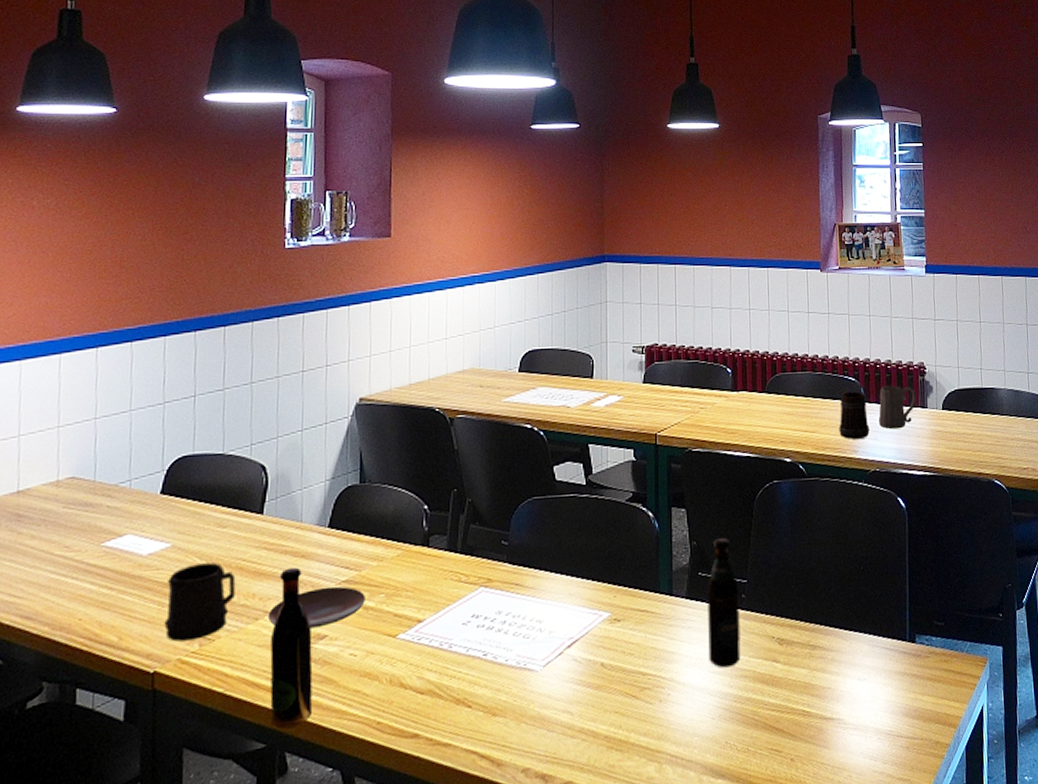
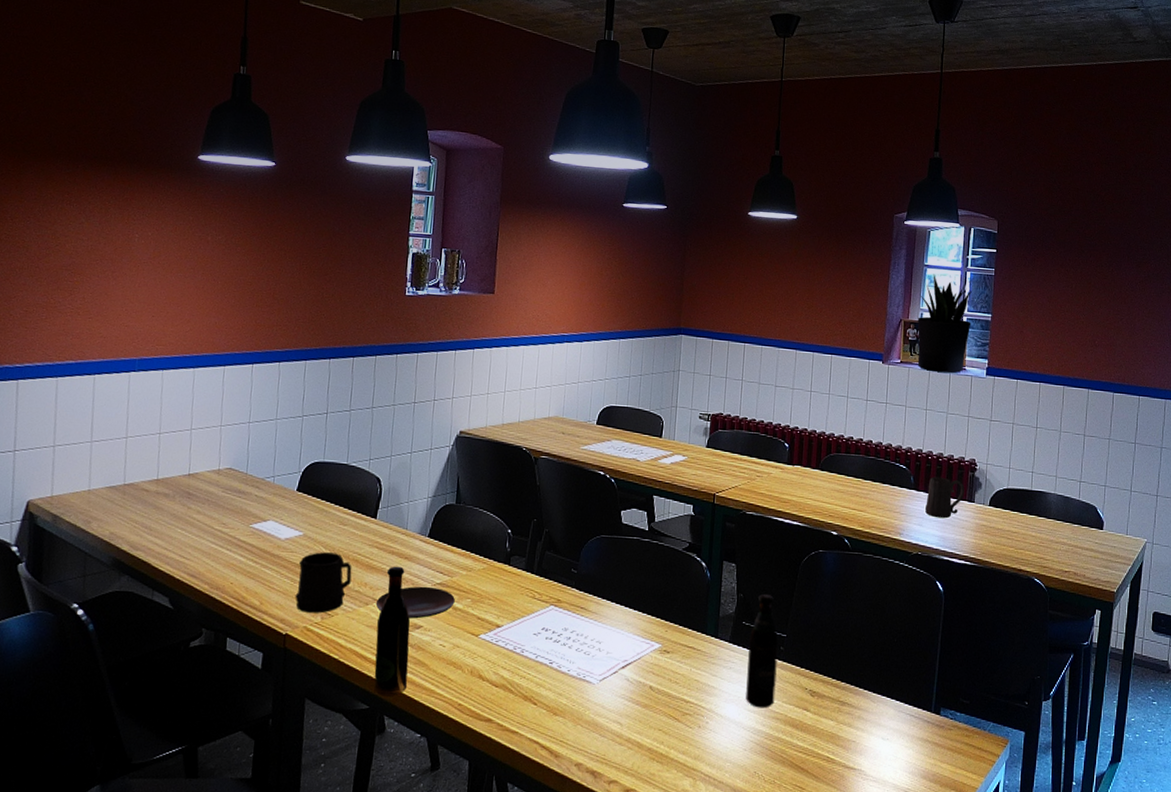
beer mug: present [839,390,870,439] -> none [886,476,916,523]
planter: none [851,173,906,276] -> present [917,274,972,374]

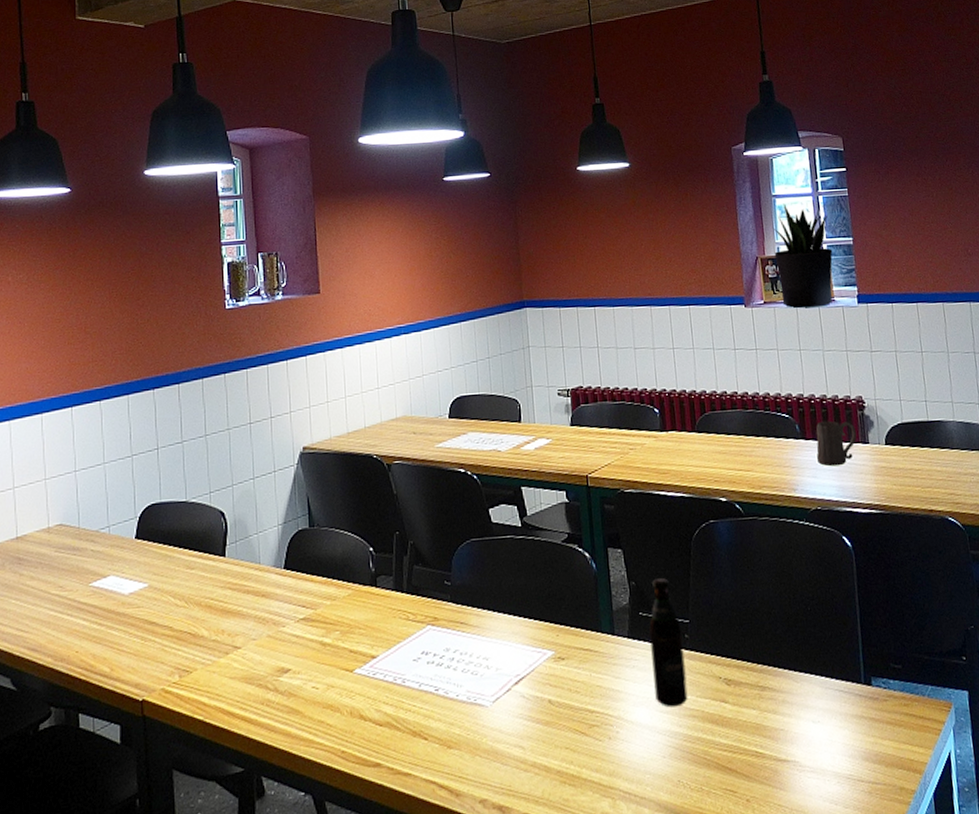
beer mug: present [295,552,352,613] -> none [147,601,207,673]
bottle: present [374,566,410,697] -> none [241,605,283,755]
plate: present [375,586,456,619] -> none [236,623,324,663]

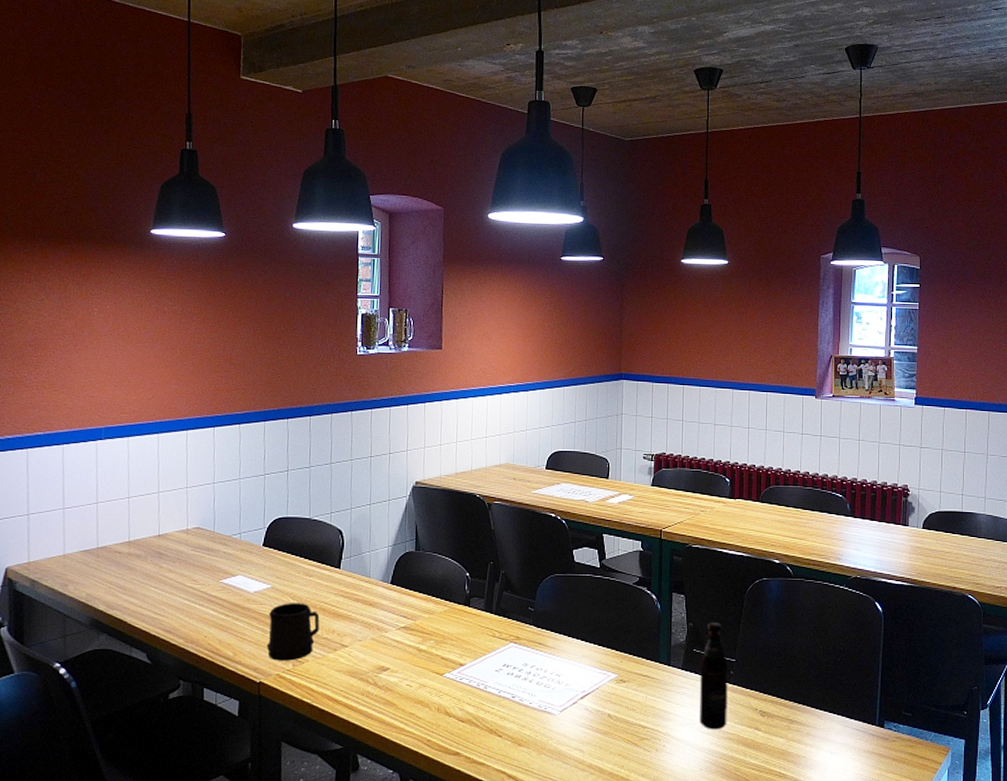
beer mug: none [147,601,207,673] -> present [266,603,320,661]
planter: present [773,203,833,309] -> none [847,310,899,405]
beer mug: present [816,420,857,467] -> none [861,503,898,543]

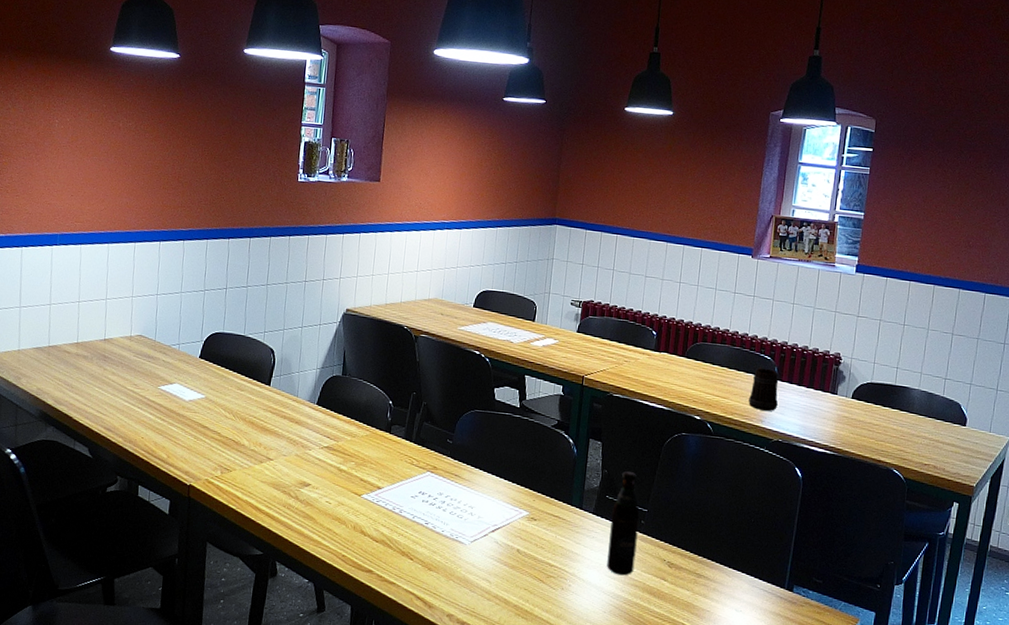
beer mug: present [266,603,320,661] -> none [198,413,249,468]
beer mug: none [825,505,853,548] -> present [748,366,779,411]

